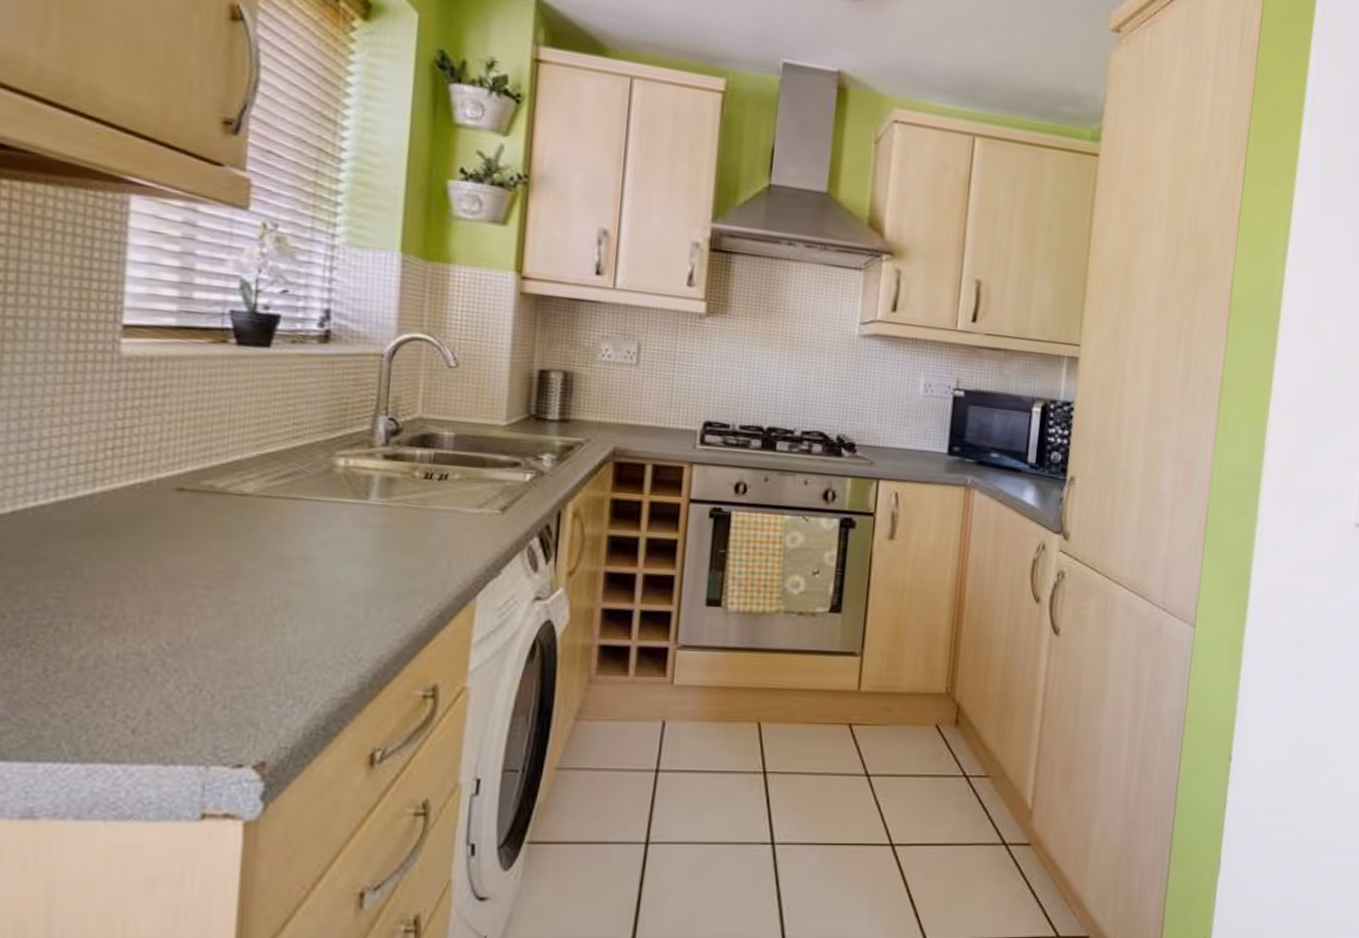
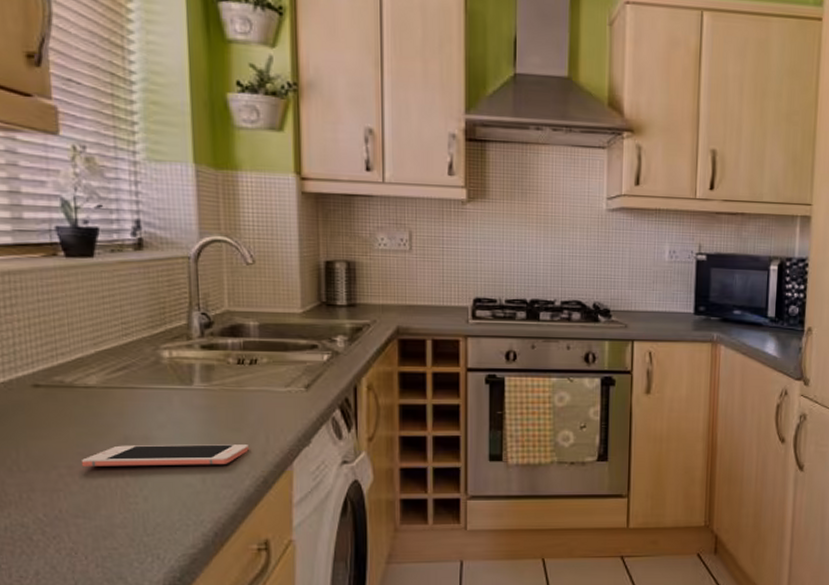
cell phone: none [221,564,426,594] -> present [81,444,249,467]

